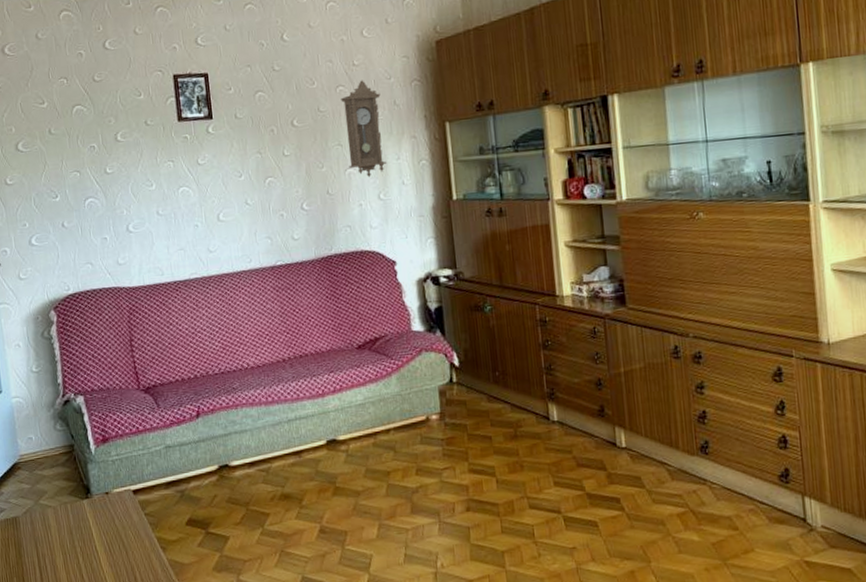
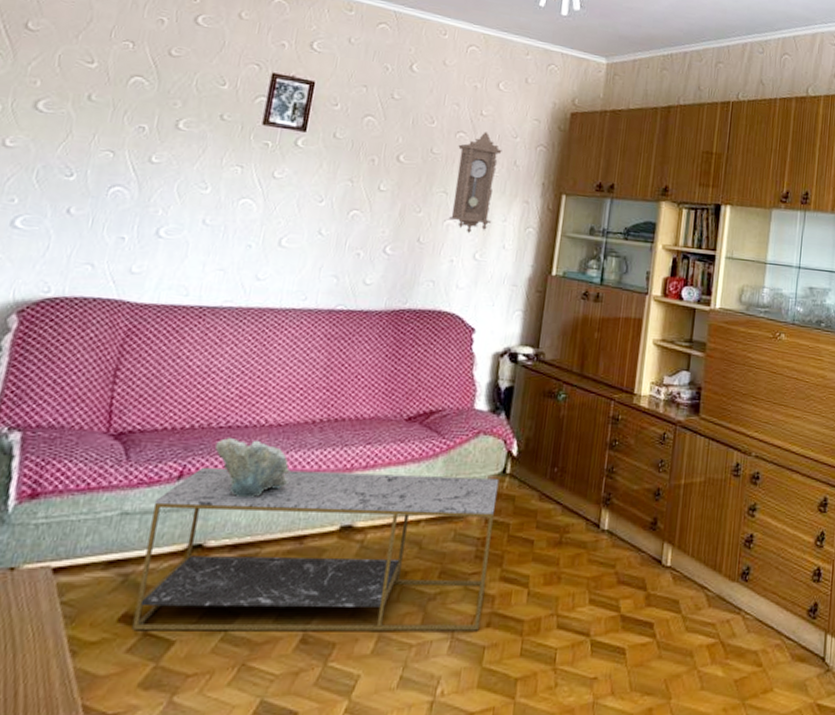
coffee table: none [185,388,460,531] -> present [131,467,500,631]
decorative bowl: none [216,380,278,427] -> present [215,437,291,498]

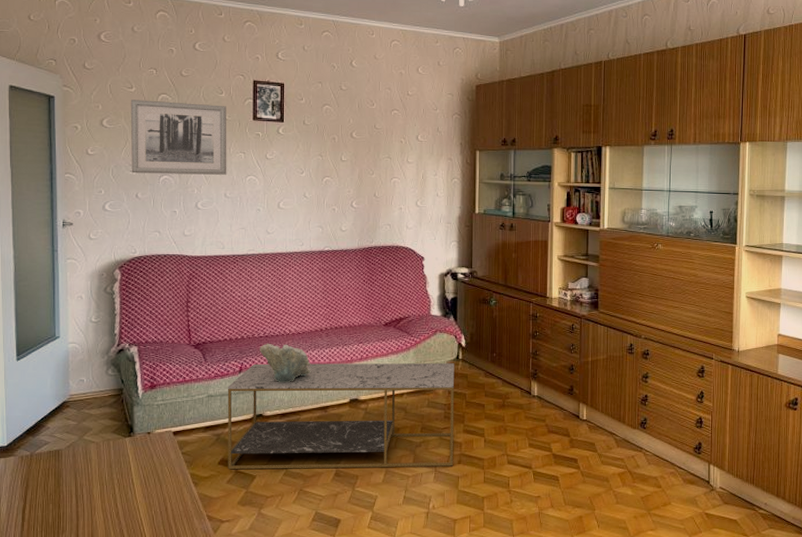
wall art: none [67,78,228,194] -> present [130,99,227,175]
pendulum clock: present [449,132,502,234] -> none [394,108,427,187]

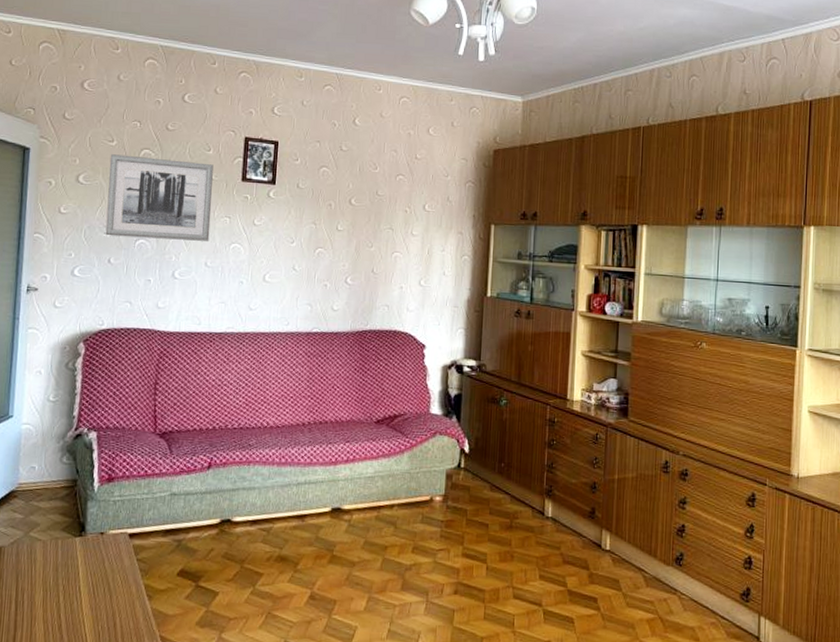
coffee table: present [227,363,455,470] -> none [187,459,456,597]
decorative bowl: present [260,343,311,383] -> none [232,436,290,484]

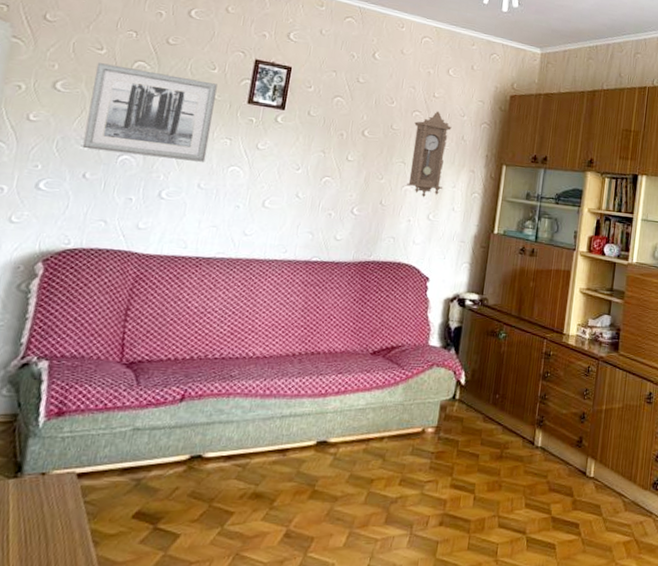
pendulum clock: none [396,173,436,264] -> present [407,111,452,198]

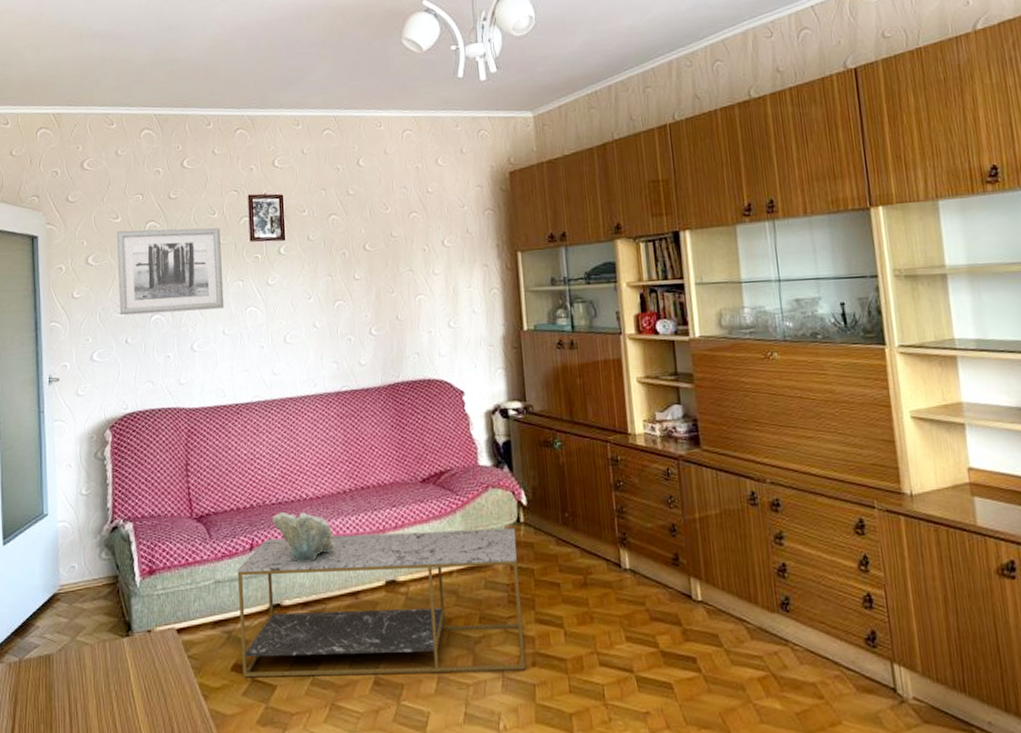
coffee table: none [144,391,450,529] -> present [237,528,525,678]
decorative bowl: none [211,366,275,417] -> present [273,511,336,563]
pendulum clock: present [407,111,452,198] -> none [413,207,458,305]

